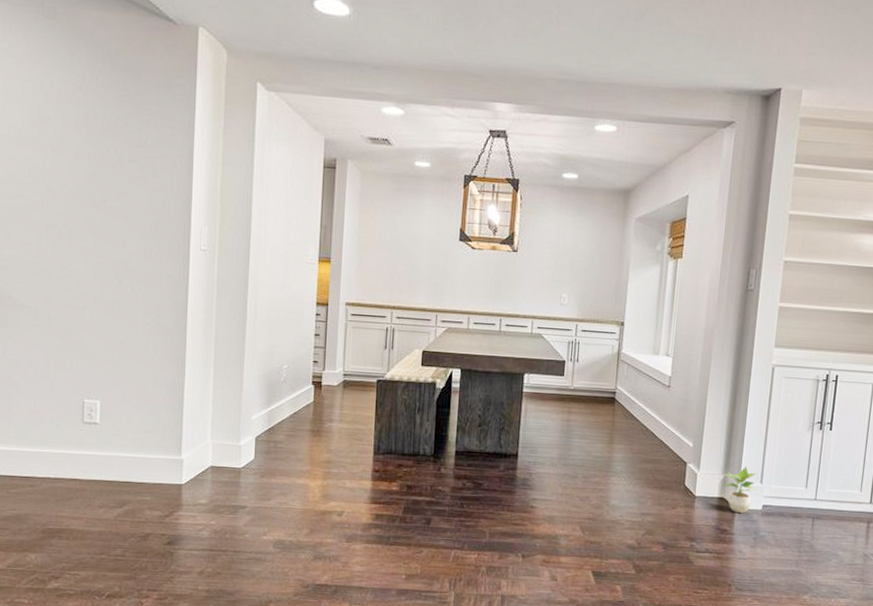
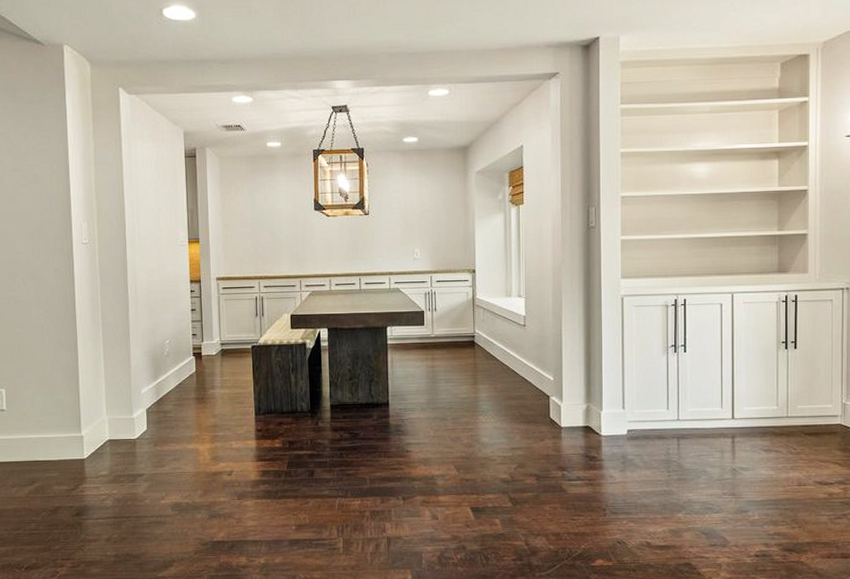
potted plant: present [723,466,757,514] -> none [586,394,620,440]

